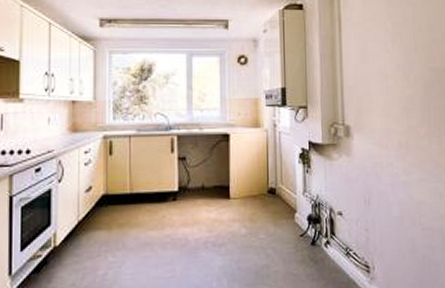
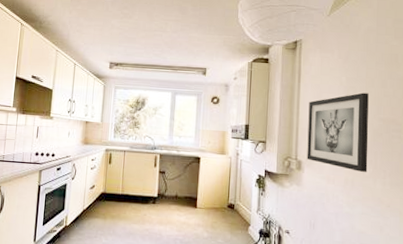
wall art: none [353,39,422,132] -> present [307,92,369,172]

